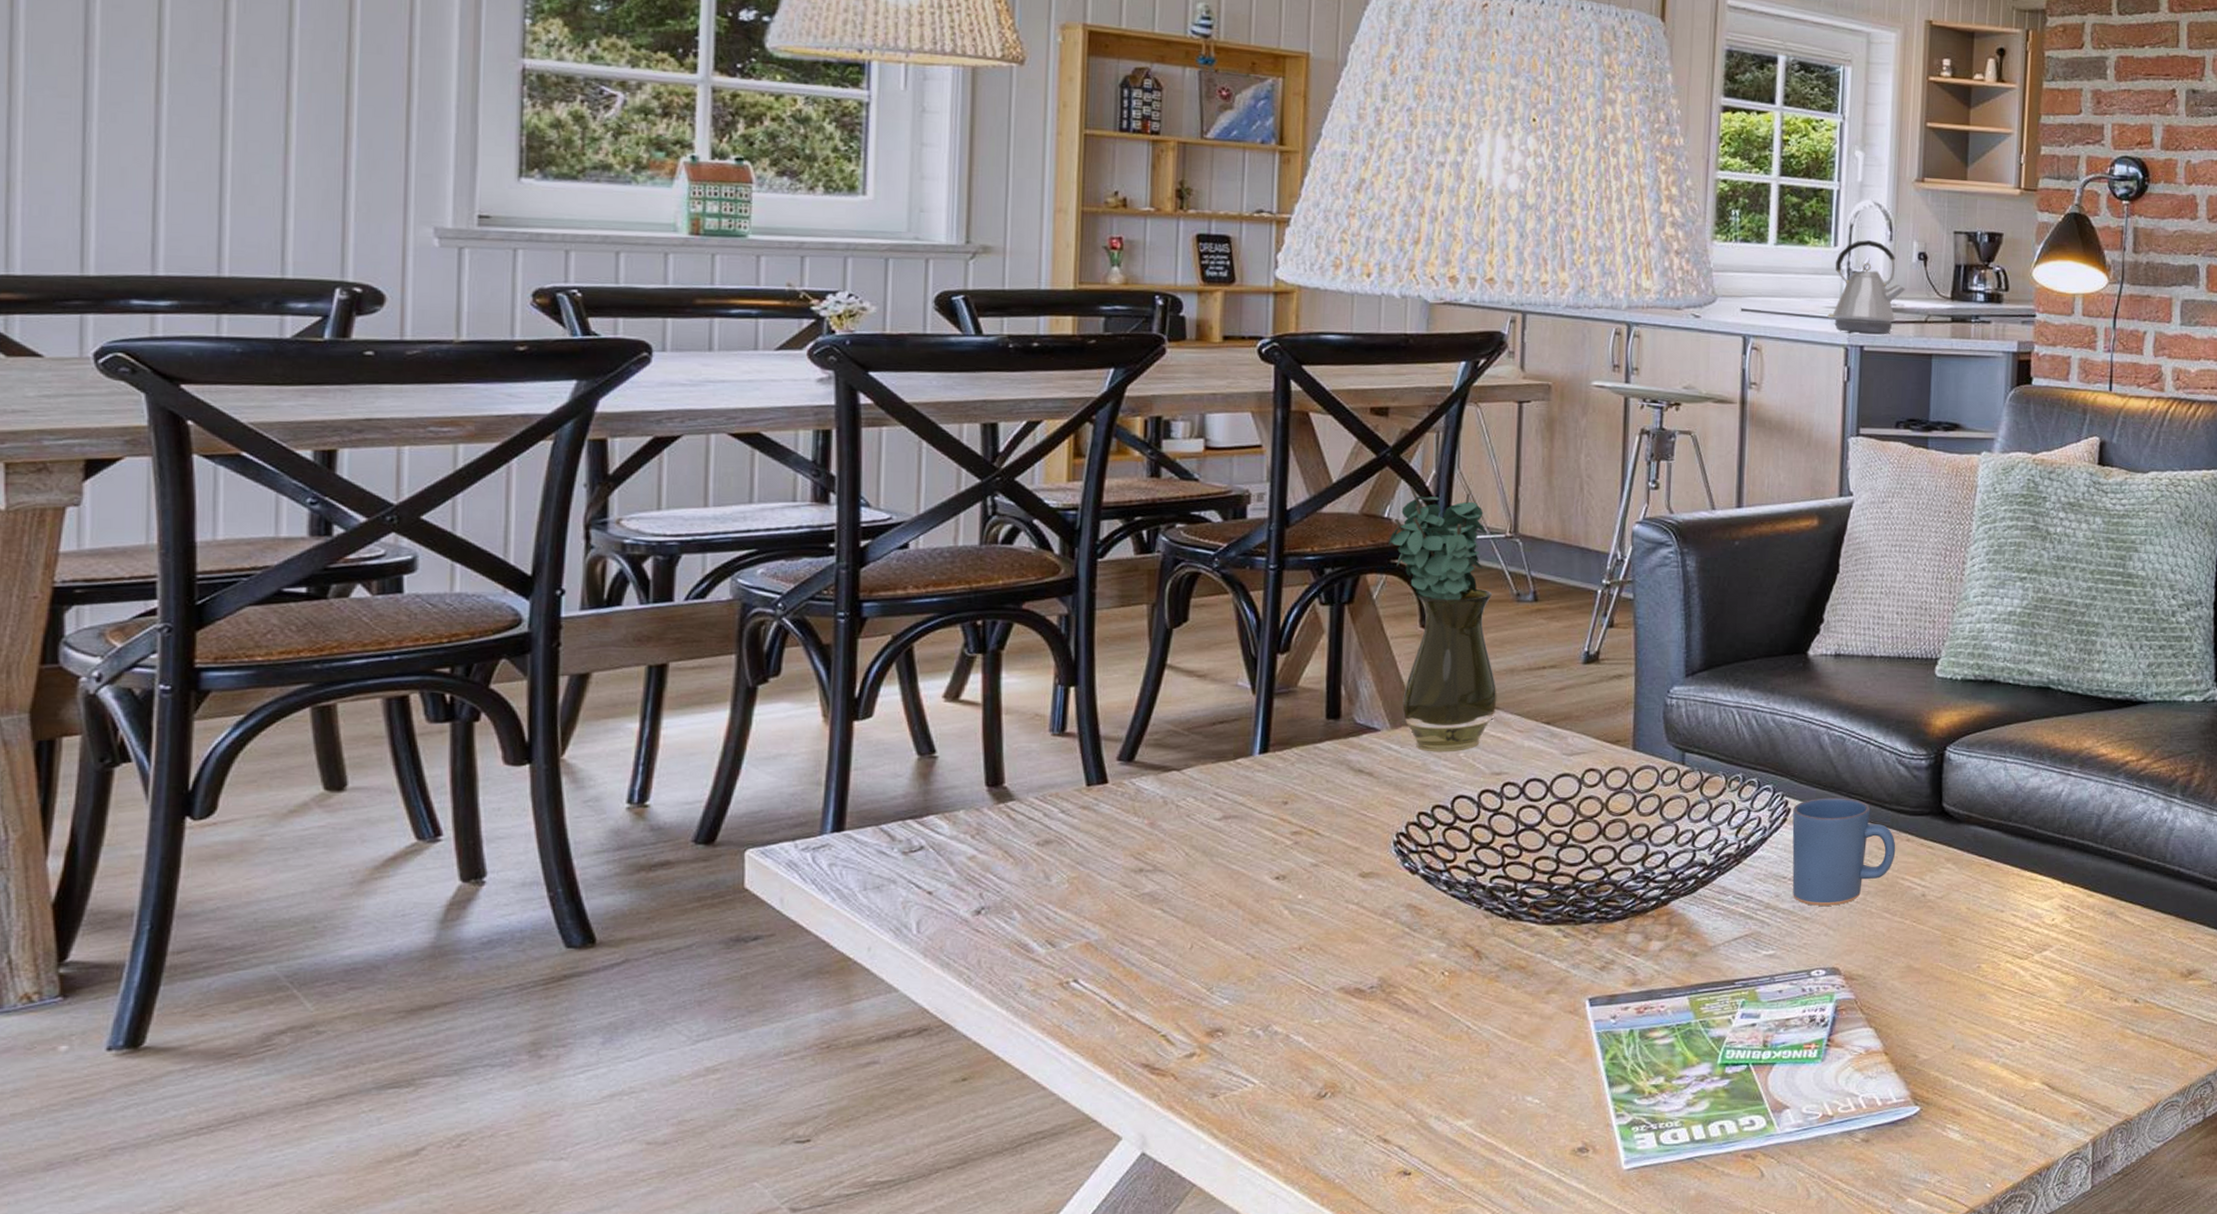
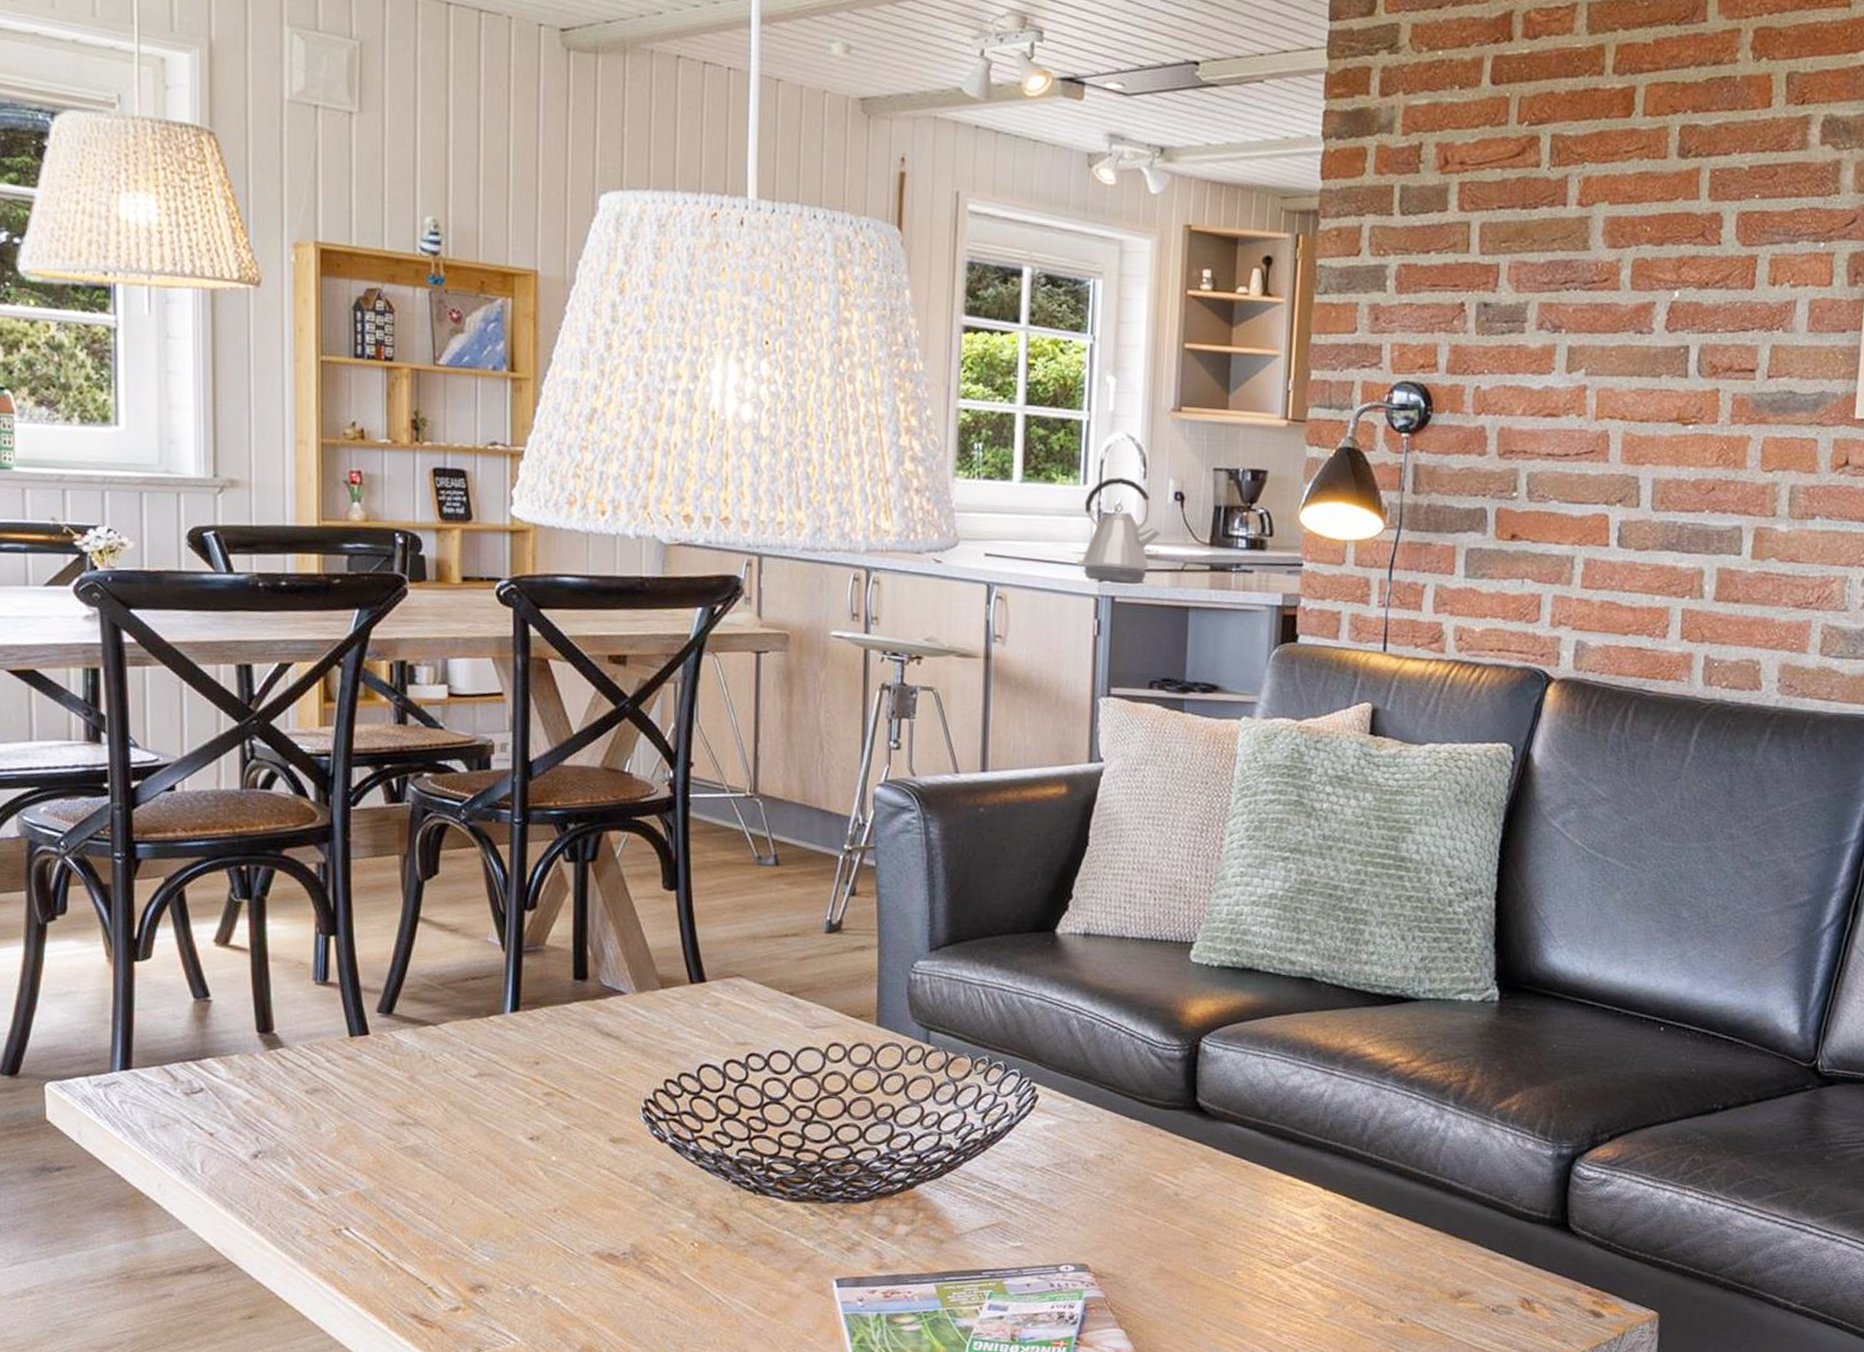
vase: present [1388,486,1497,753] -> none [629,740,740,1020]
mug: present [1792,797,1896,906] -> none [1040,1085,1148,1200]

